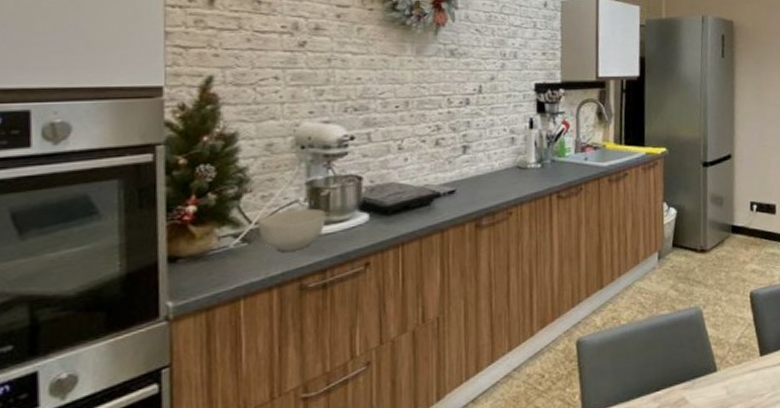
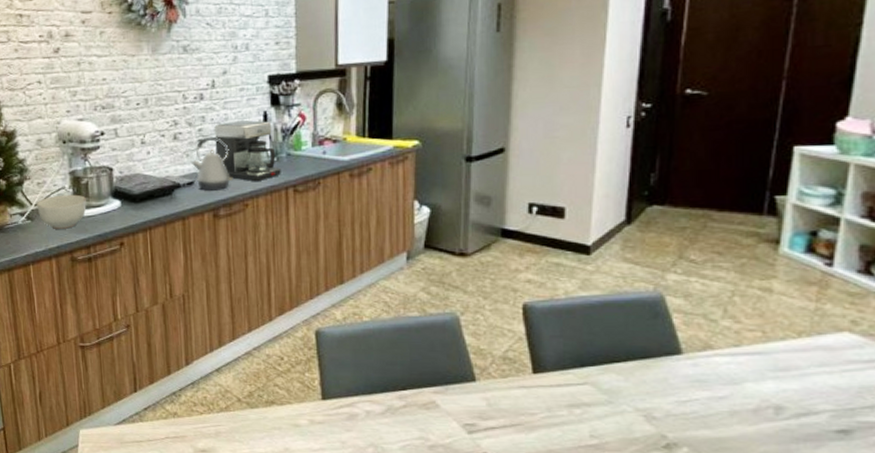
kettle: none [454,142,496,200] -> present [192,136,232,191]
coffee maker: none [480,127,545,189] -> present [214,120,281,182]

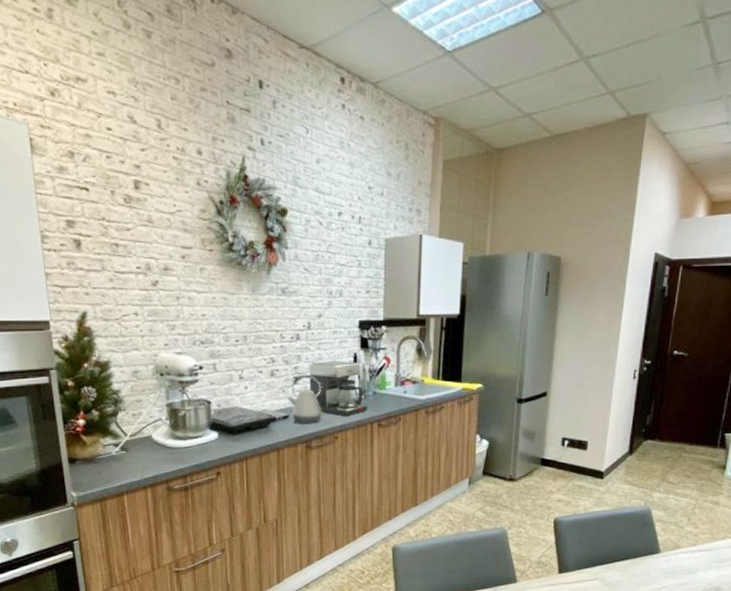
bowl: present [36,194,87,229] -> none [132,426,184,459]

